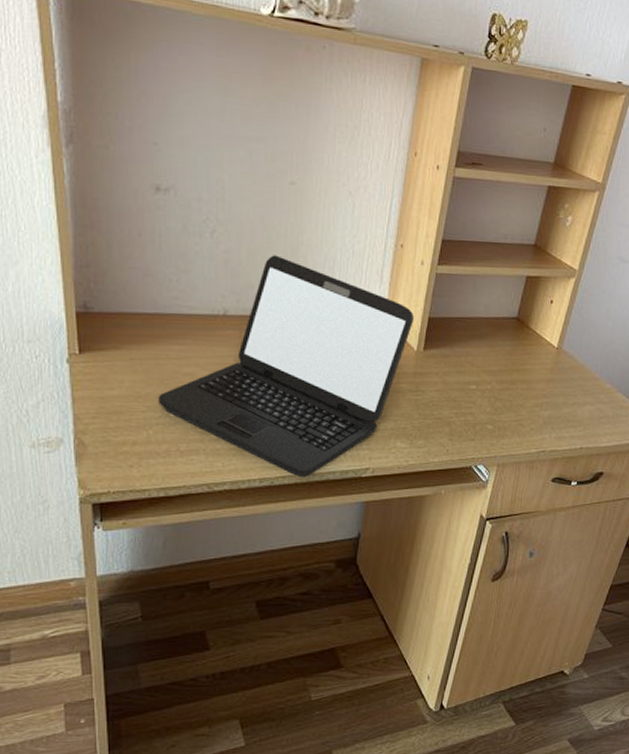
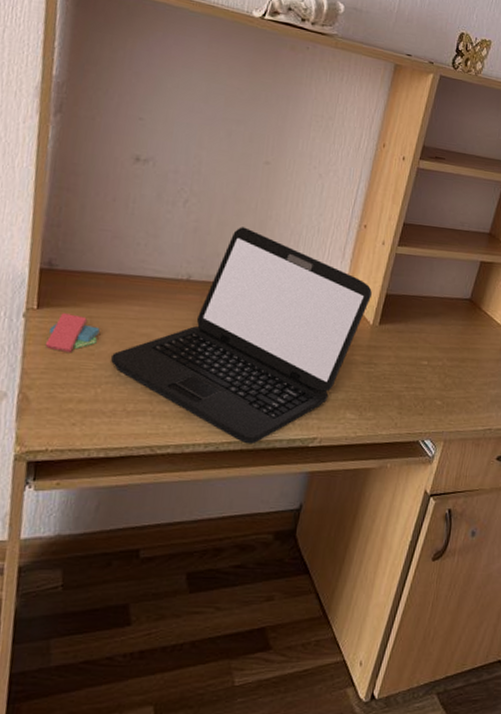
sticky notes: none [92,357,143,396] -> present [44,313,100,352]

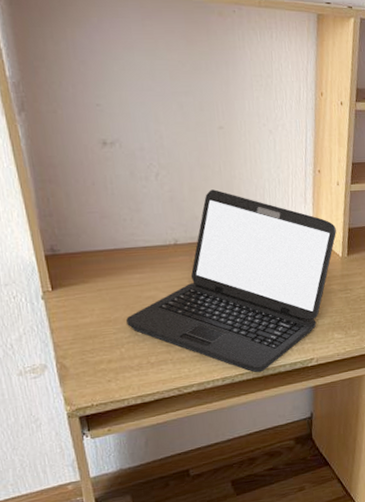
sticky notes: present [44,313,100,352] -> none [67,290,111,323]

